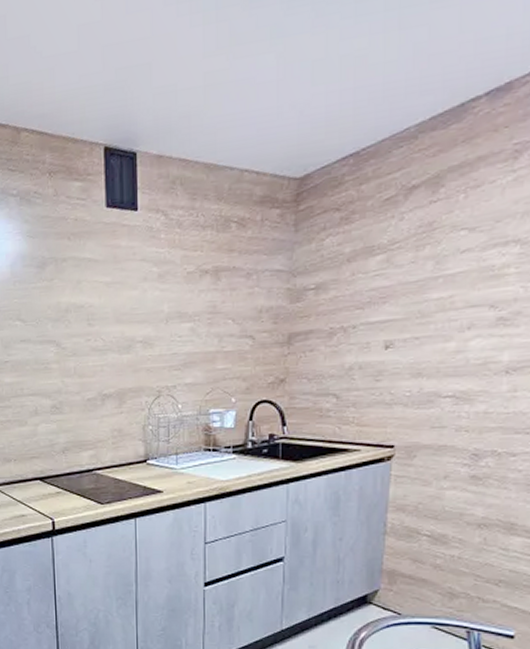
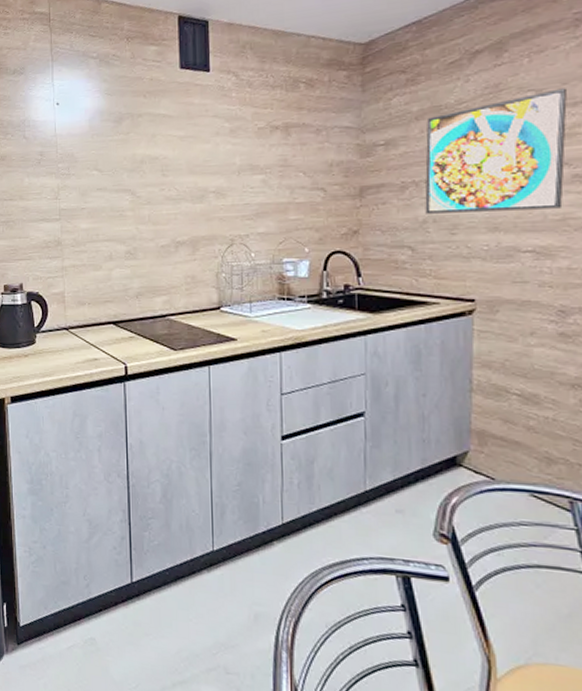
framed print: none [352,226,499,361] -> present [425,88,567,214]

